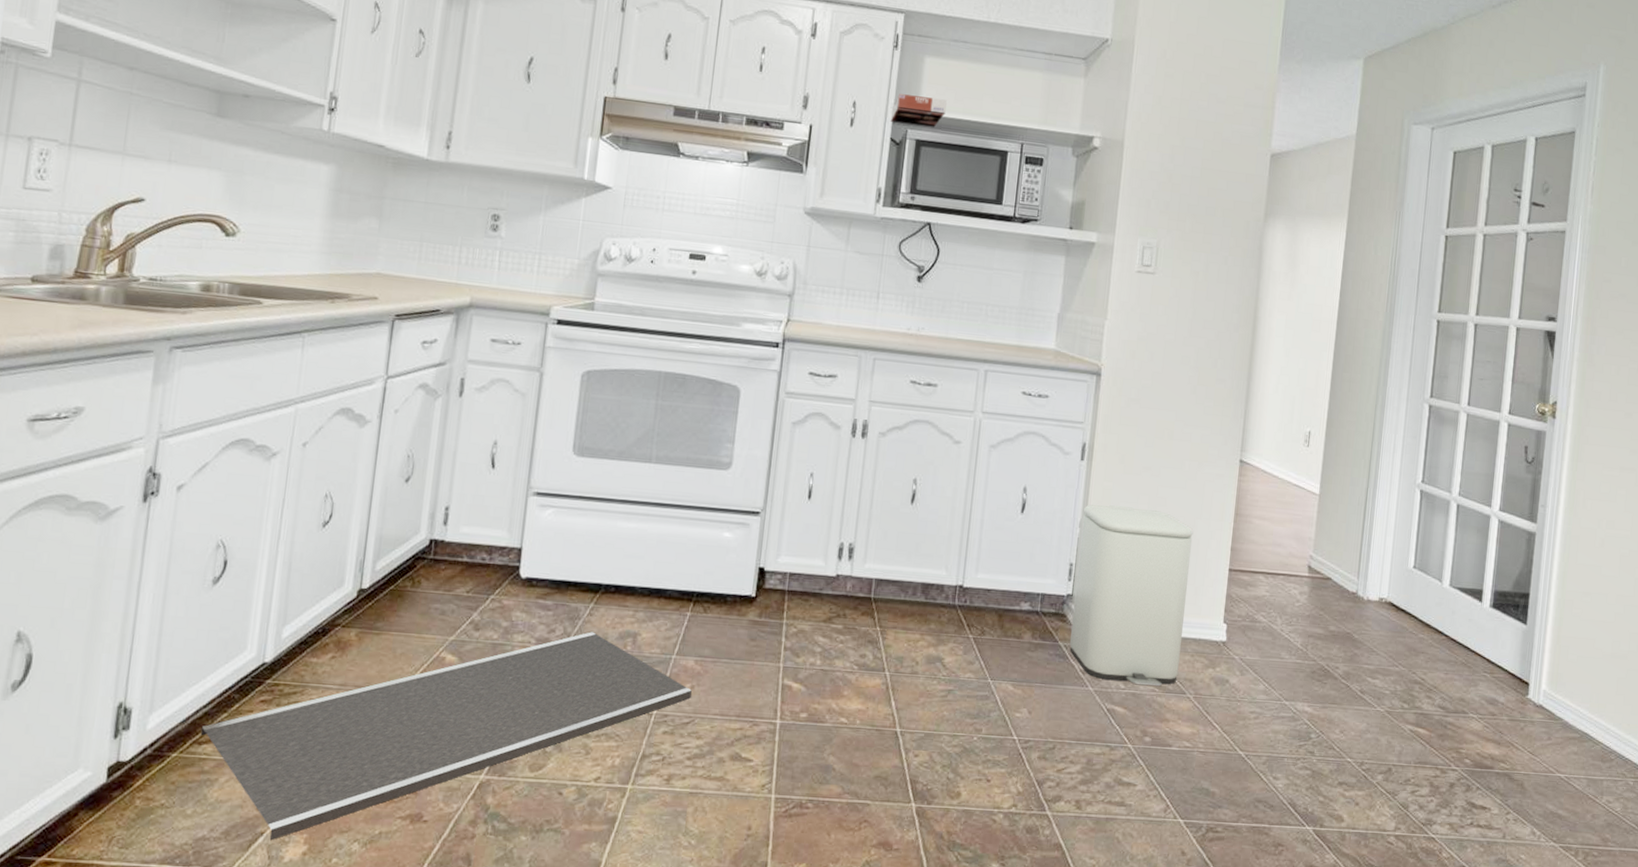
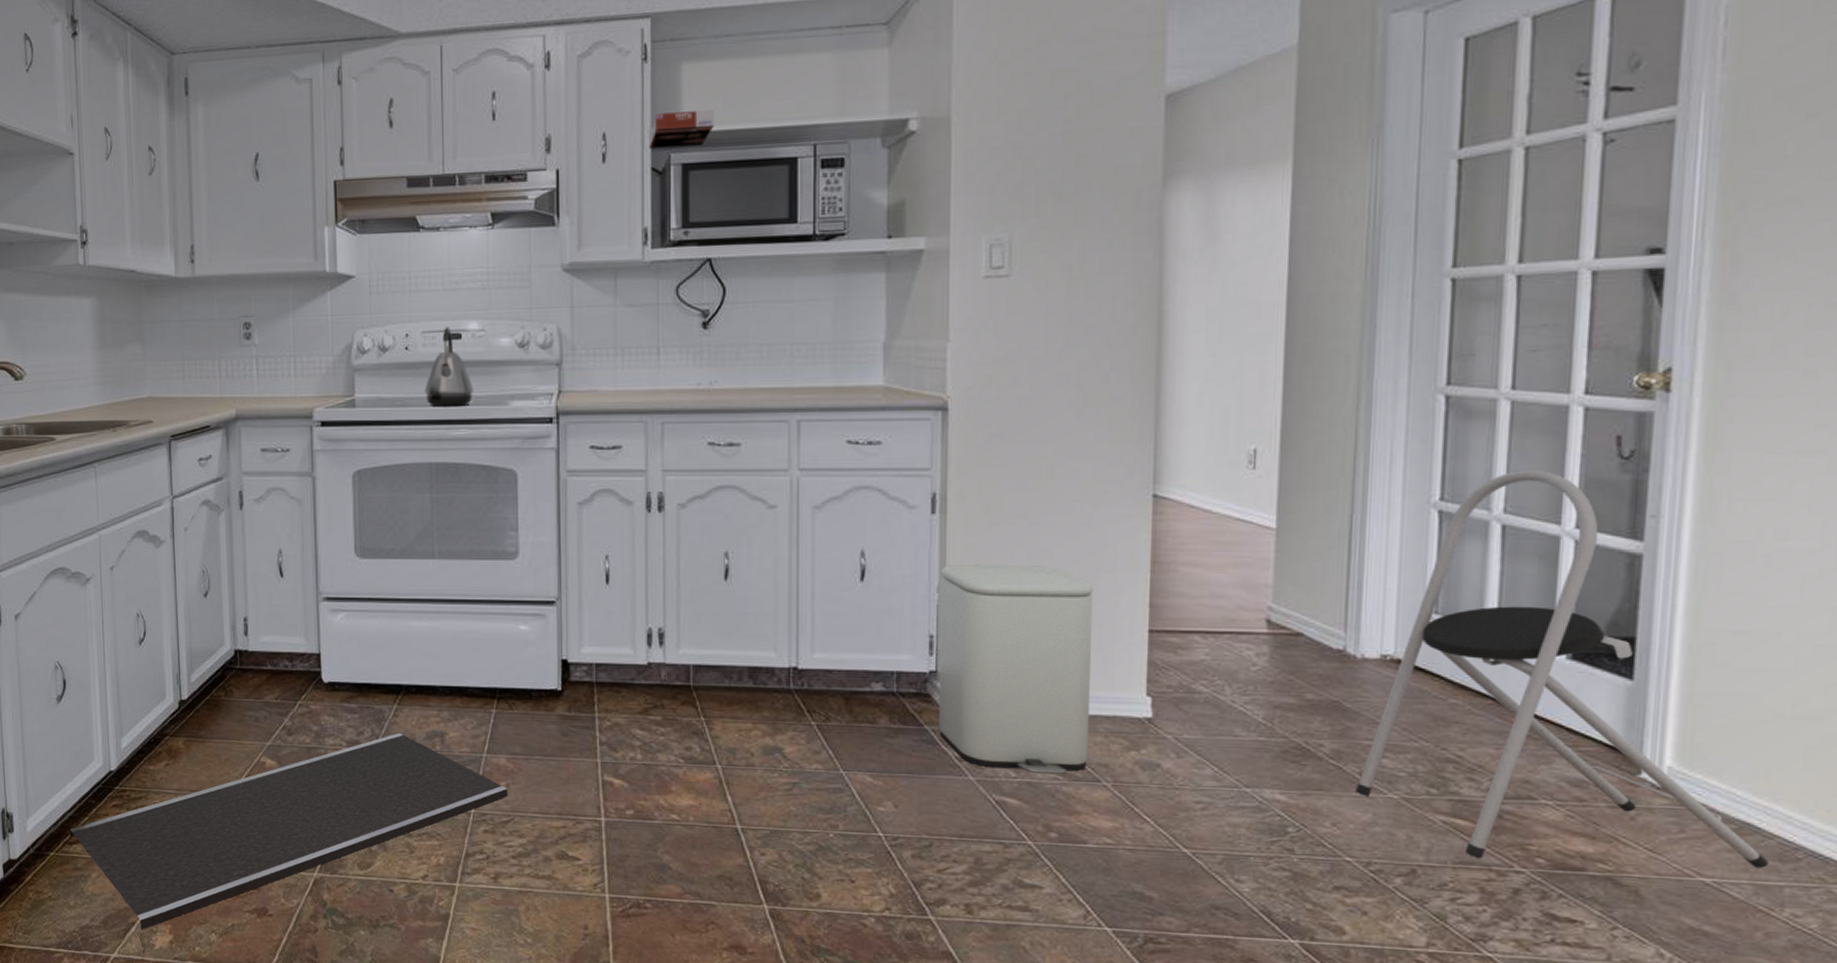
kettle: none [663,247,711,322] -> present [424,327,475,406]
step stool: none [1357,464,1596,766] -> present [1356,469,1769,868]

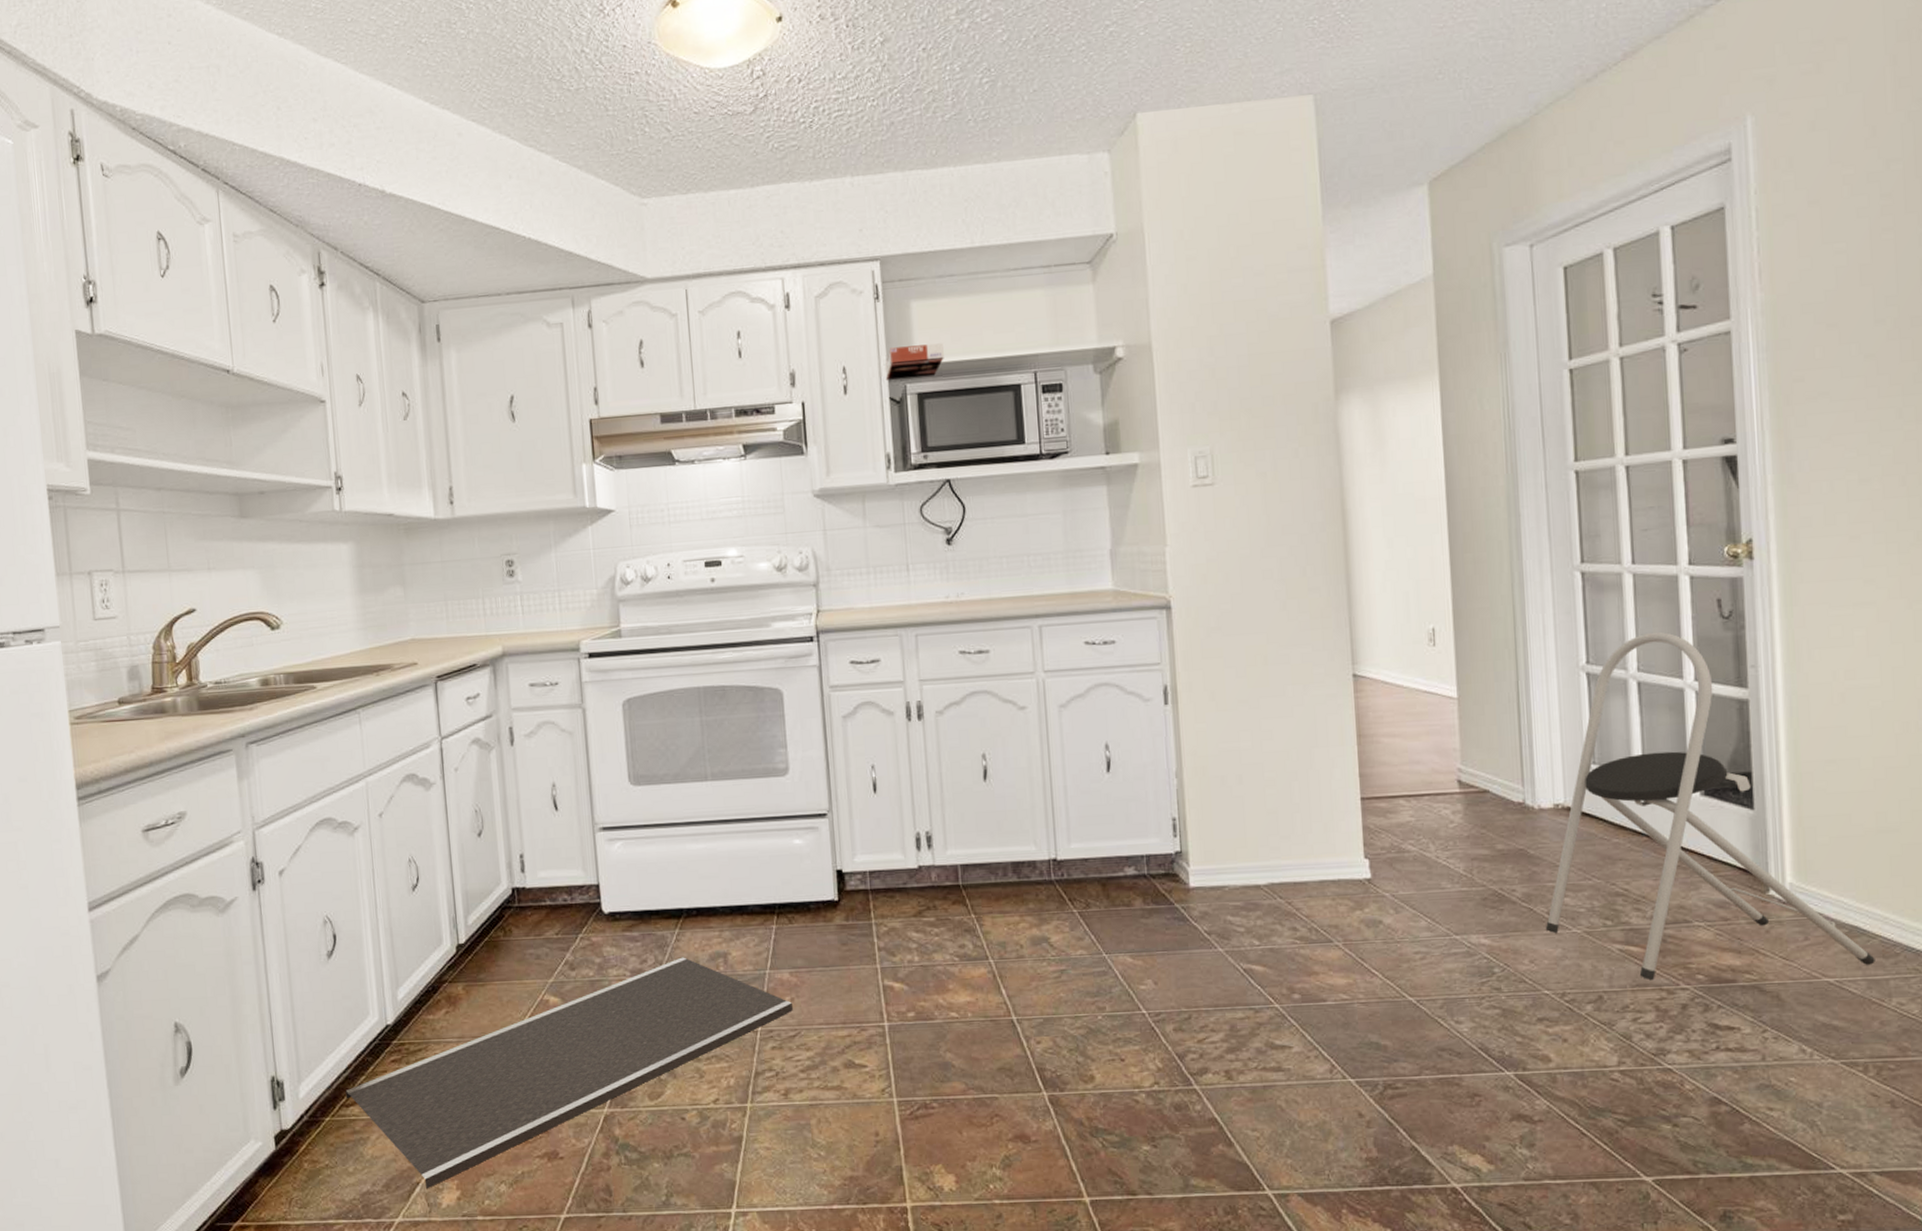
kettle: present [424,327,475,406] -> none [688,555,737,632]
pedal bin: present [938,564,1094,775] -> none [1177,746,1320,941]

